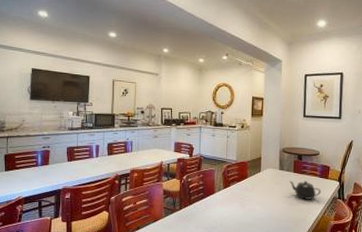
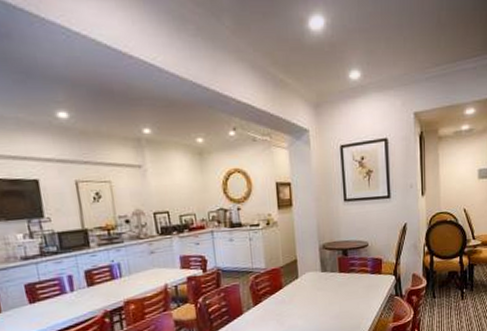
teapot: present [289,180,322,200] -> none [335,280,375,304]

